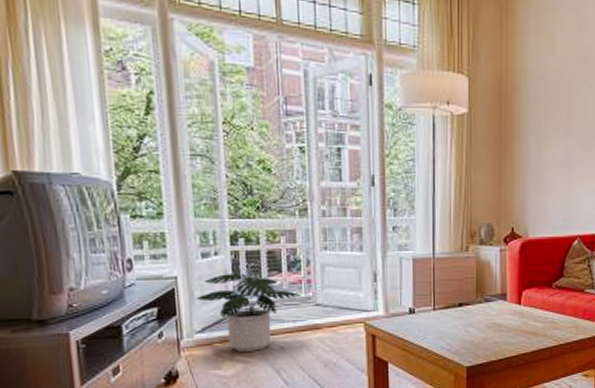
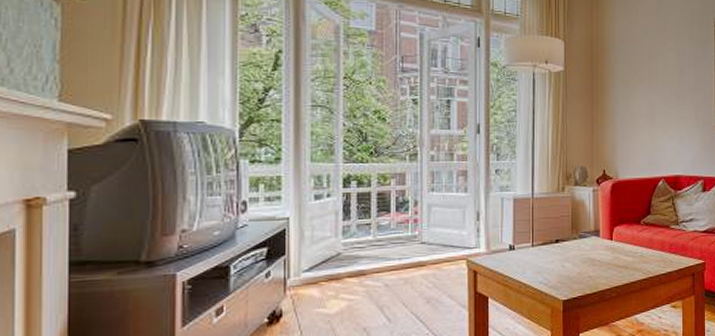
potted plant: present [196,273,301,352] -> none [306,214,408,290]

